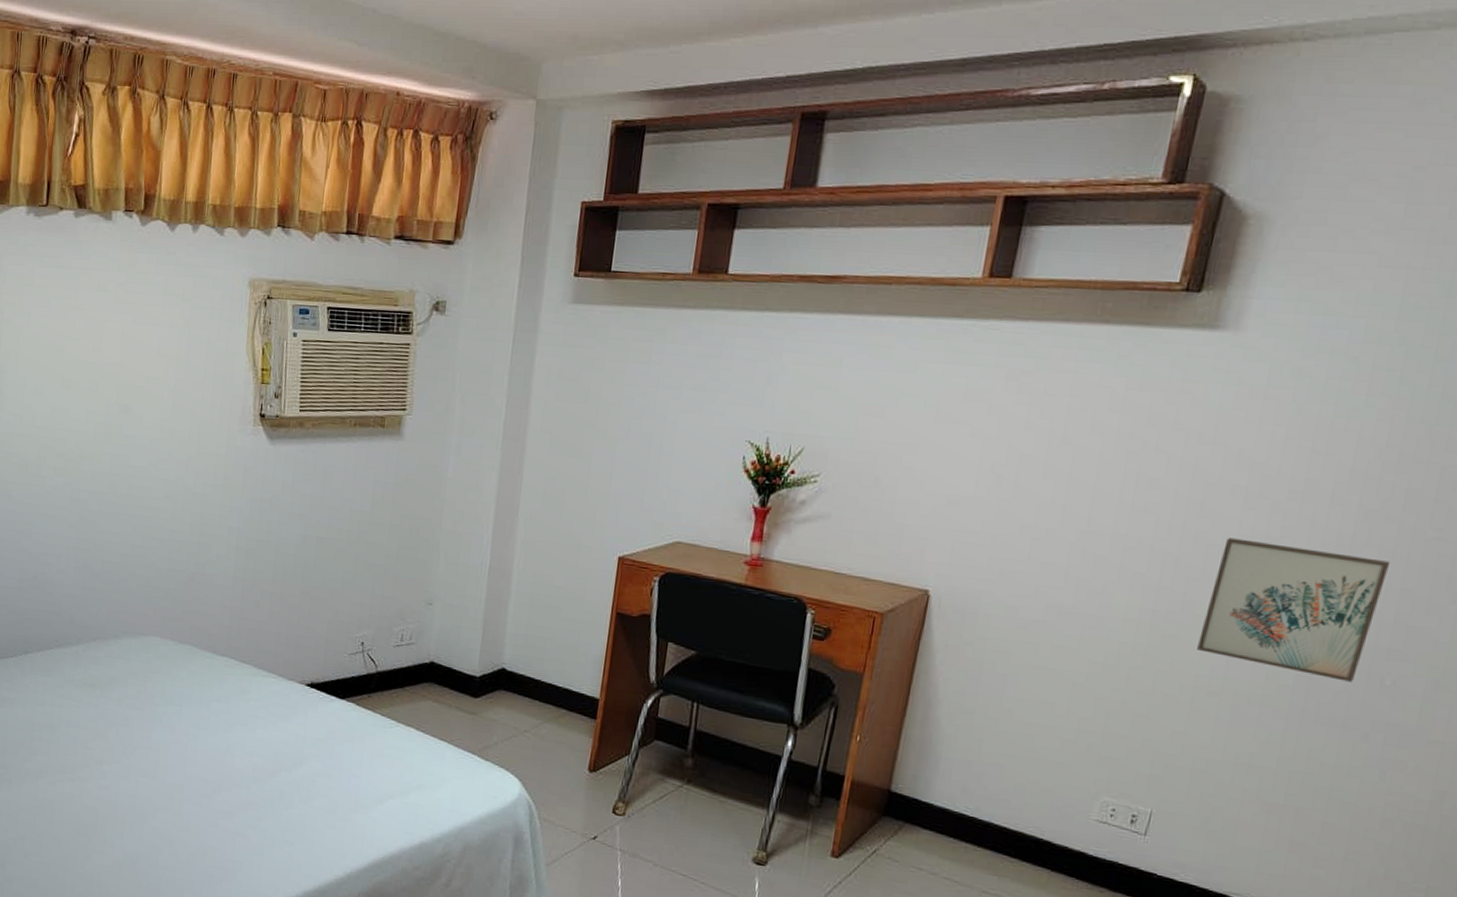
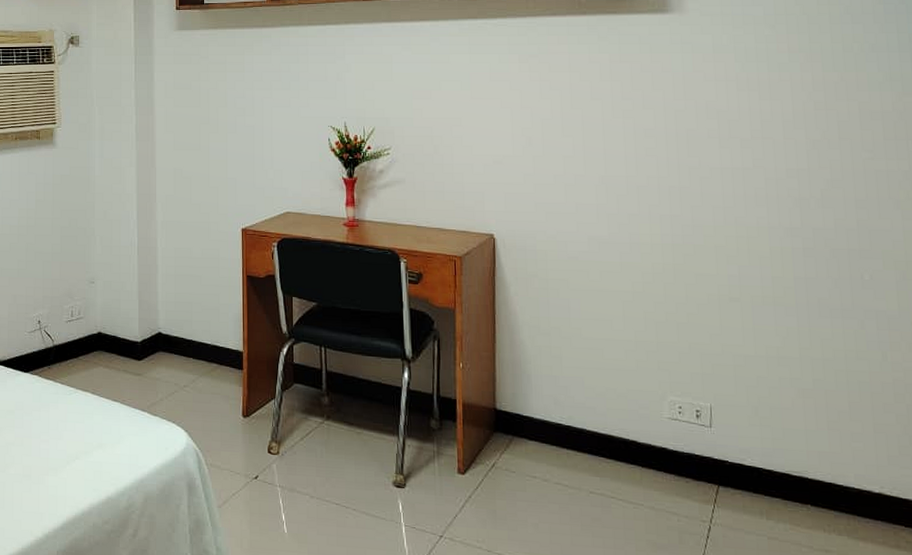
wall art: present [1197,537,1391,682] -> none [712,171,842,280]

